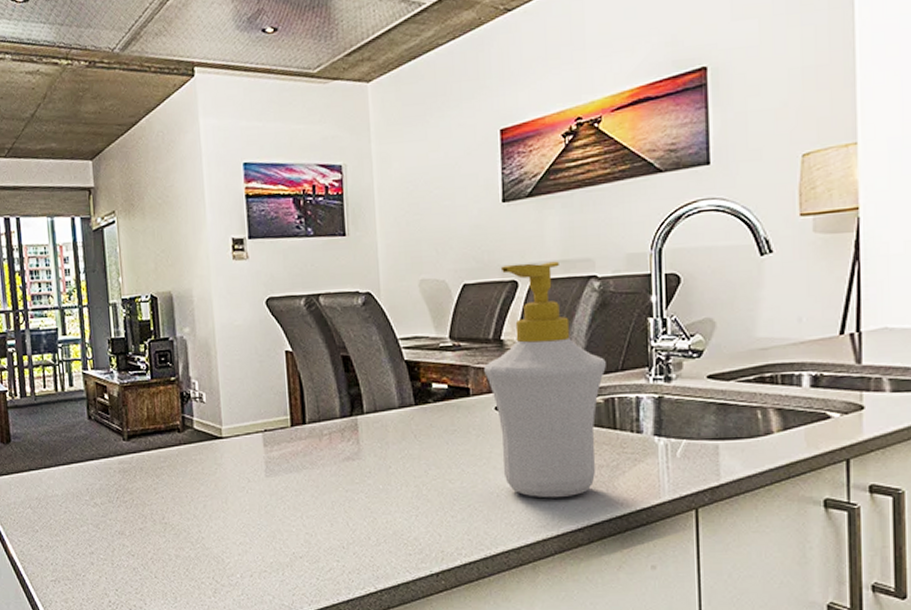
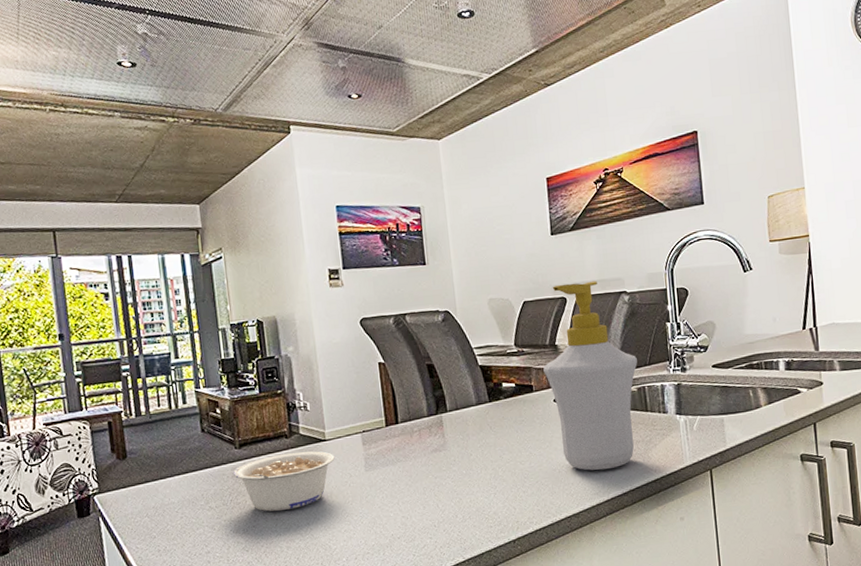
legume: none [119,449,232,514] -> present [232,451,335,512]

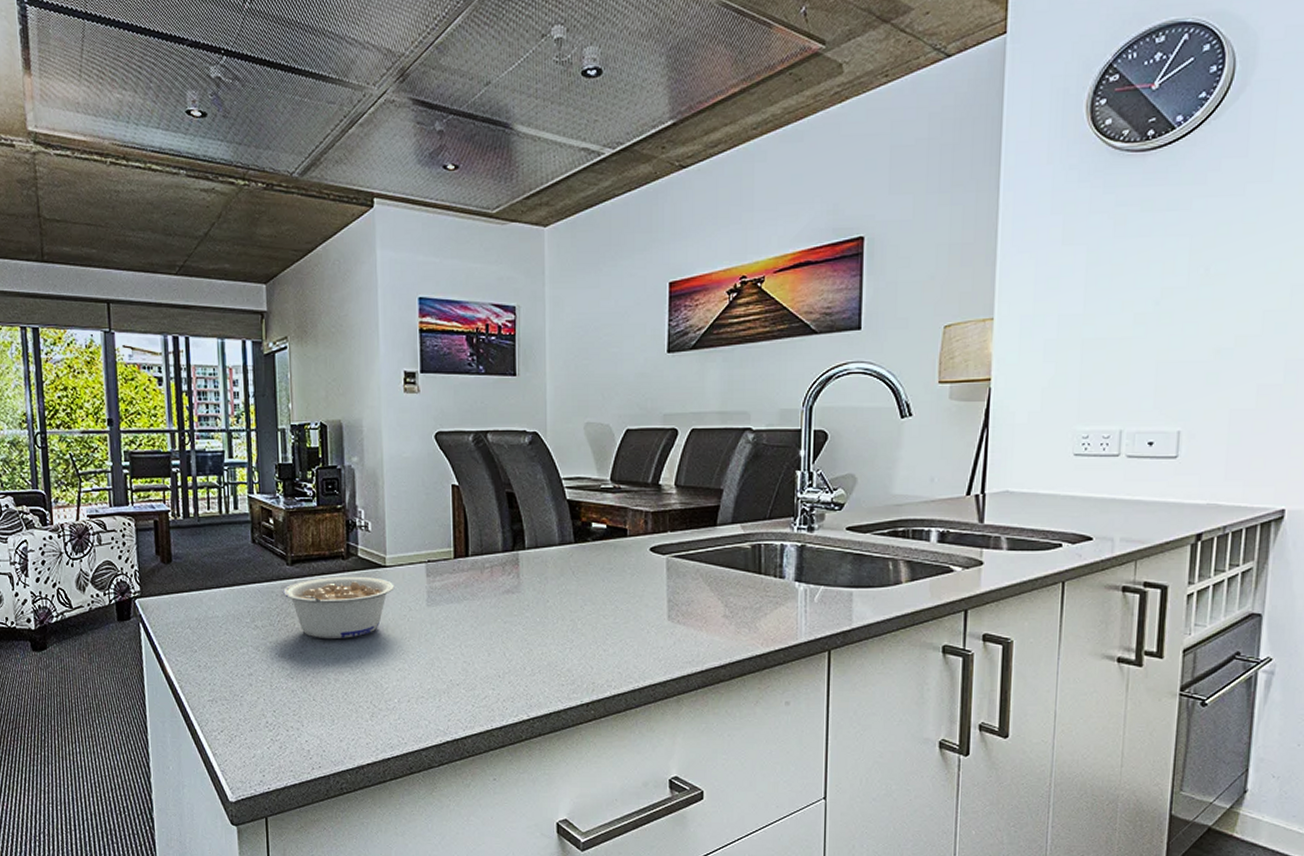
soap bottle: present [543,281,638,471] -> none [642,412,755,636]

